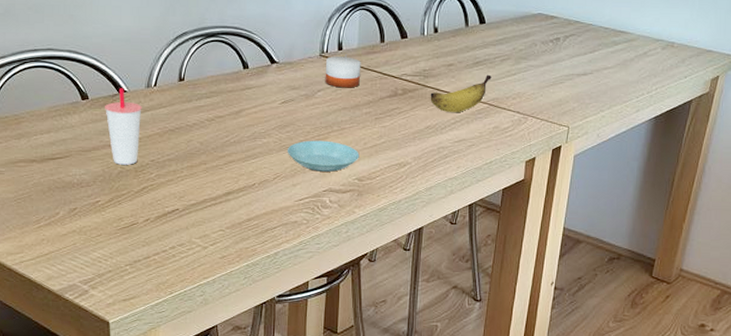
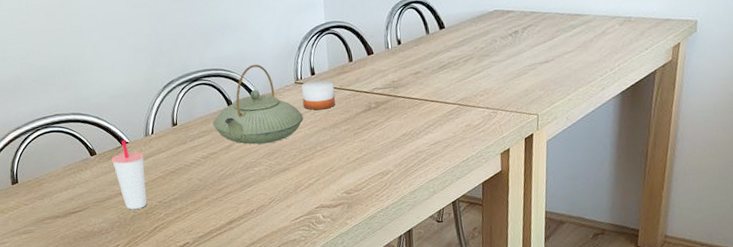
teapot: none [224,29,324,115] -> present [213,64,304,145]
saucer: present [287,140,360,172] -> none [277,161,345,191]
banana: present [430,74,492,112] -> none [402,76,458,118]

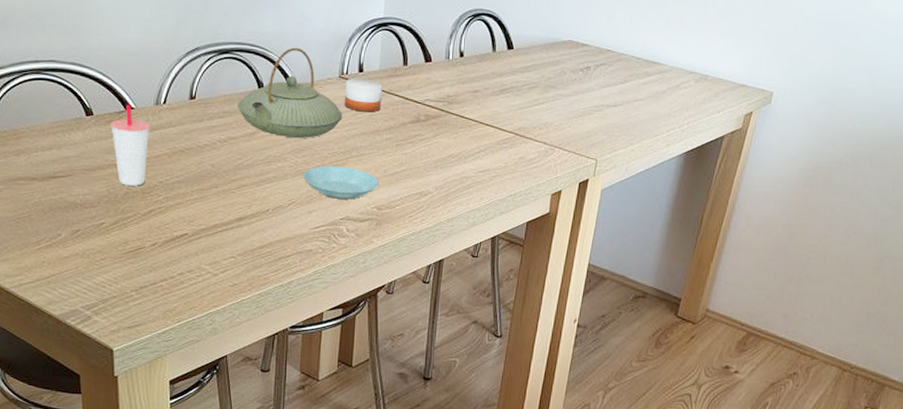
saucer: none [277,161,345,191] -> present [303,165,379,199]

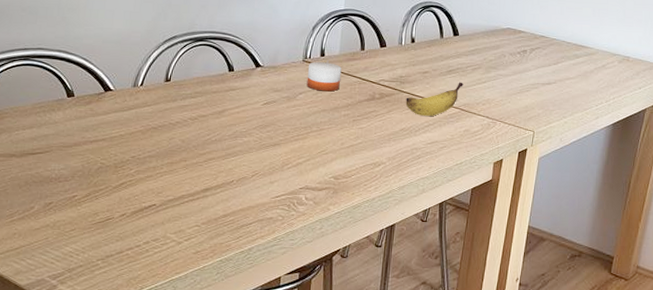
cup: present [111,104,150,186] -> none [90,87,127,161]
teapot: present [237,47,343,139] -> none [209,35,305,116]
saucer: present [303,165,379,199] -> none [266,140,337,170]
banana: none [454,102,518,141] -> present [405,82,463,116]

